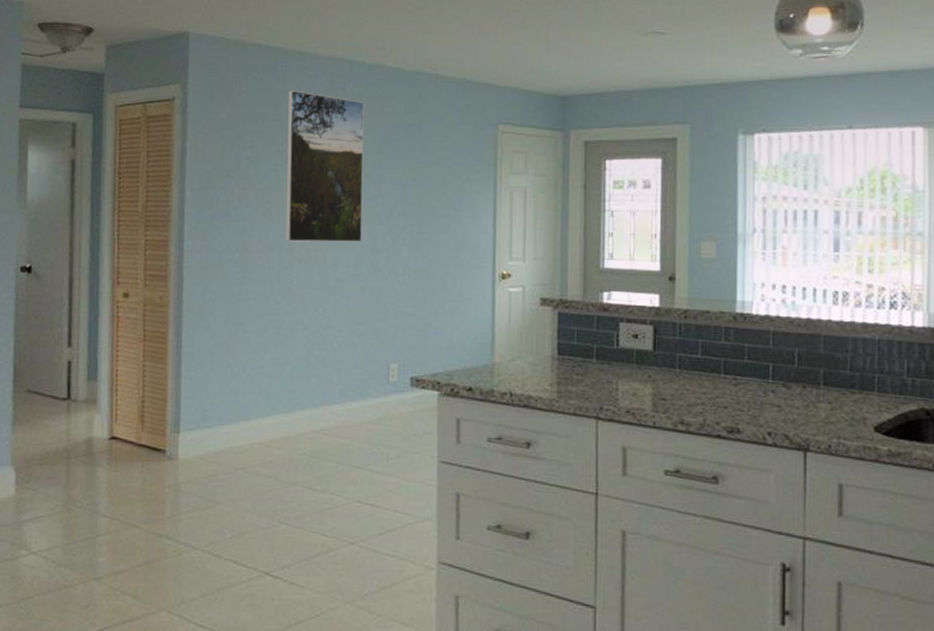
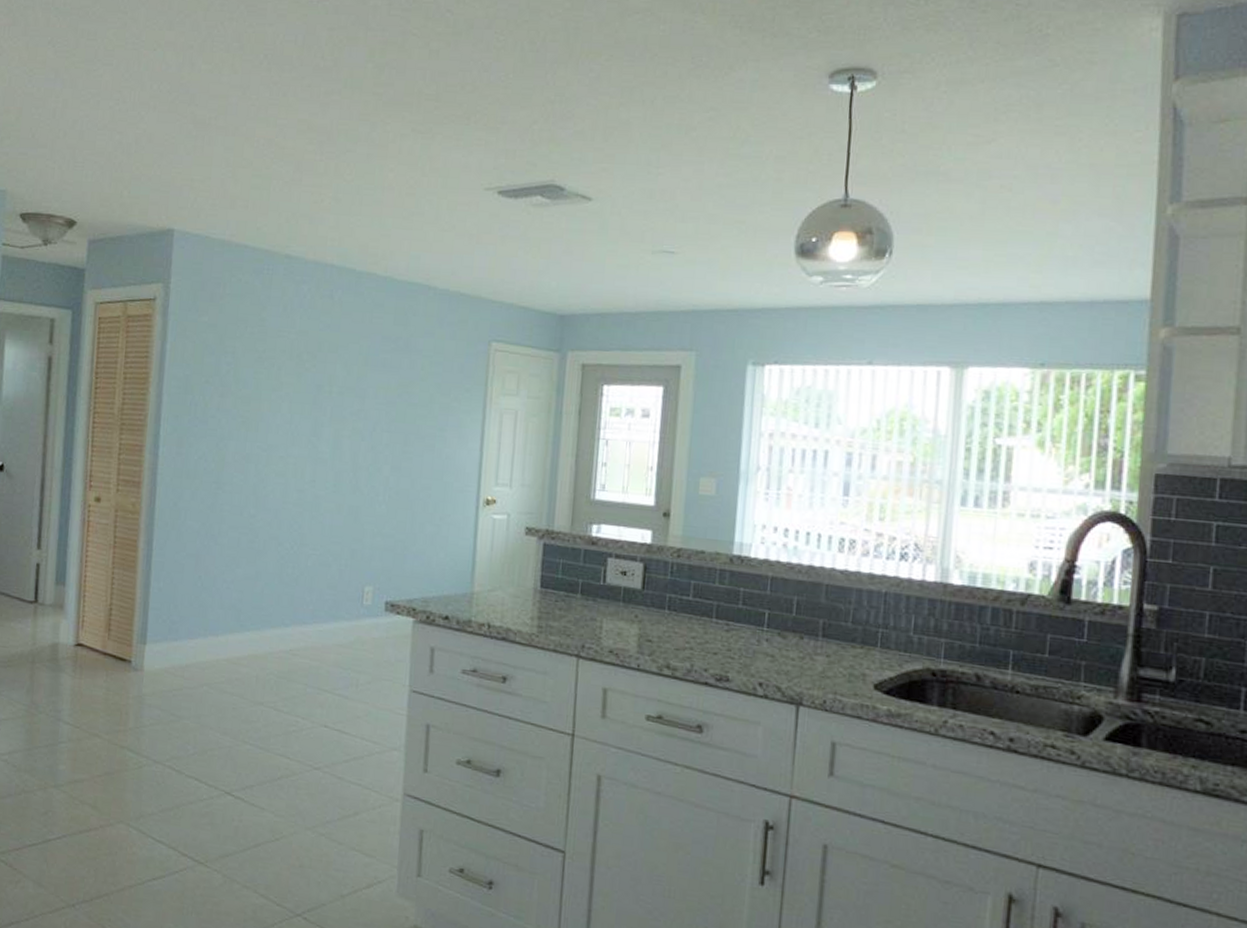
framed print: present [285,90,365,242] -> none [263,295,352,458]

